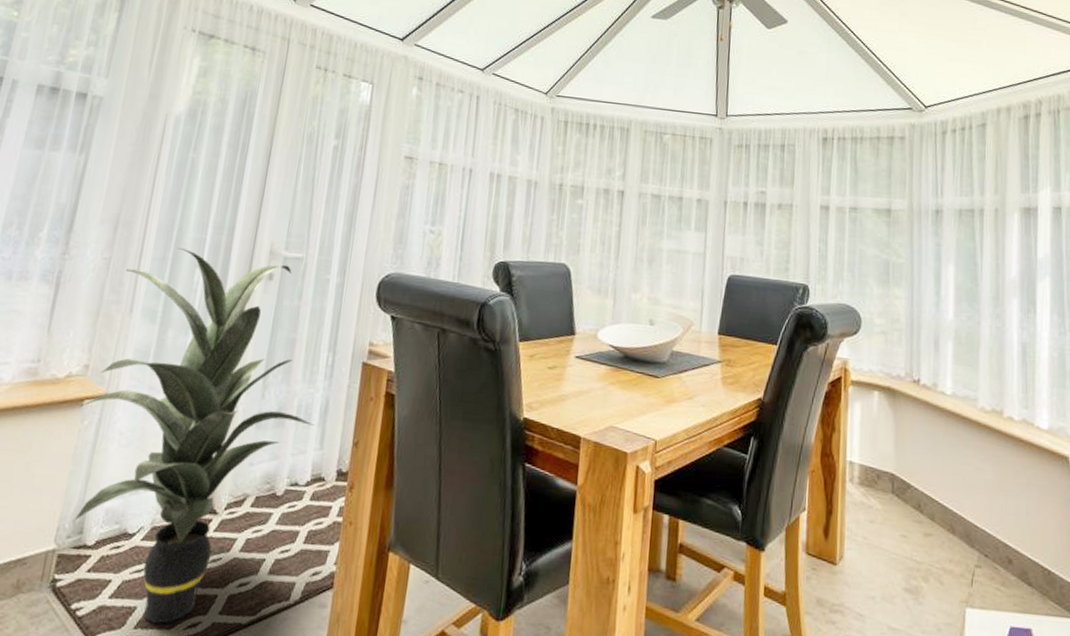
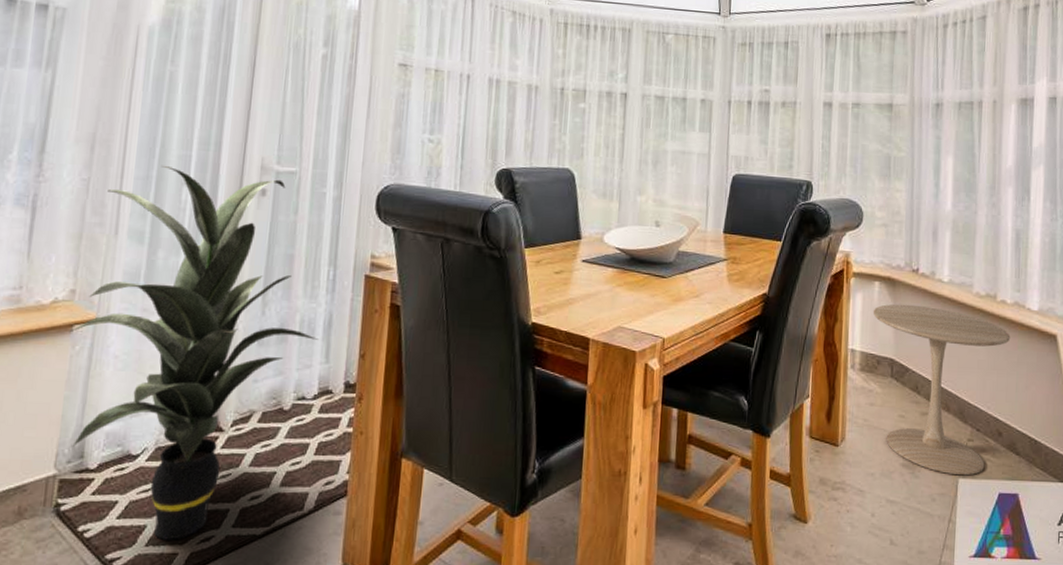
side table: none [872,415,1019,606] -> present [873,304,1011,476]

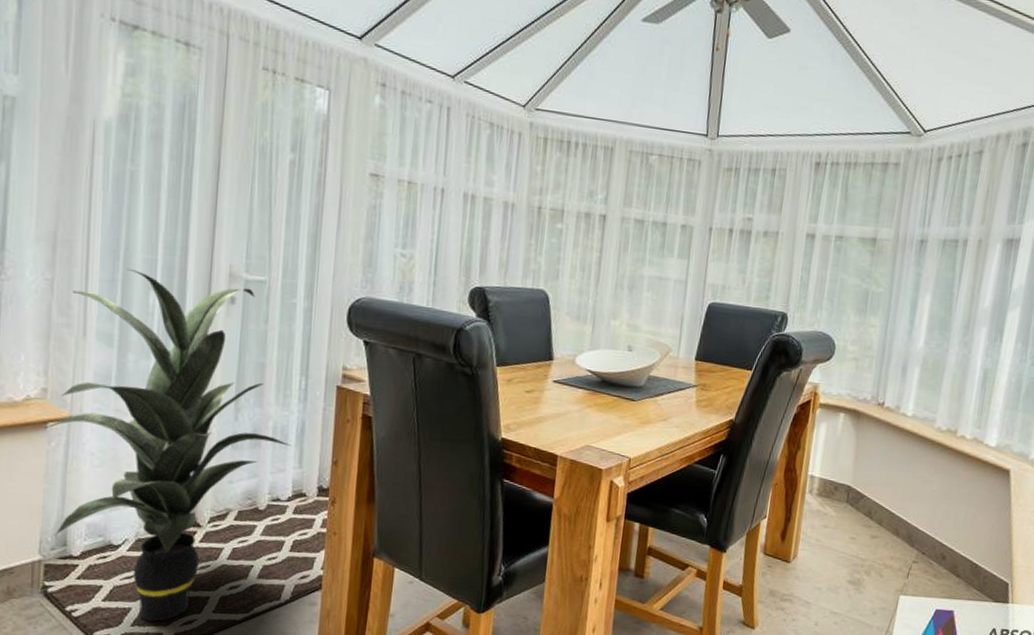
side table: present [873,304,1011,476] -> none [835,435,966,594]

